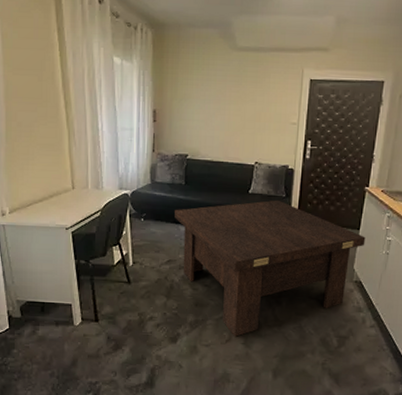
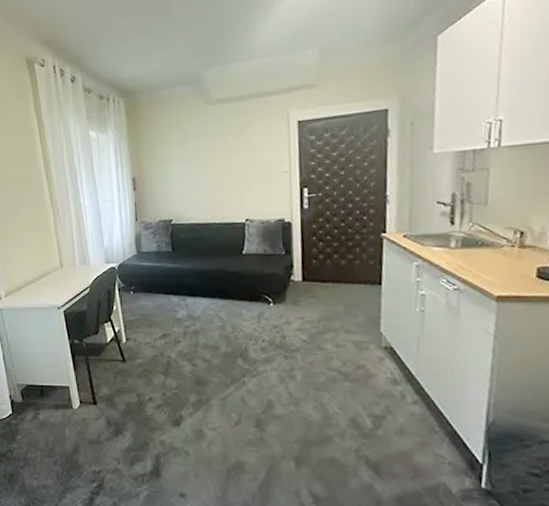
coffee table: present [174,200,366,337] -> none [164,258,391,418]

